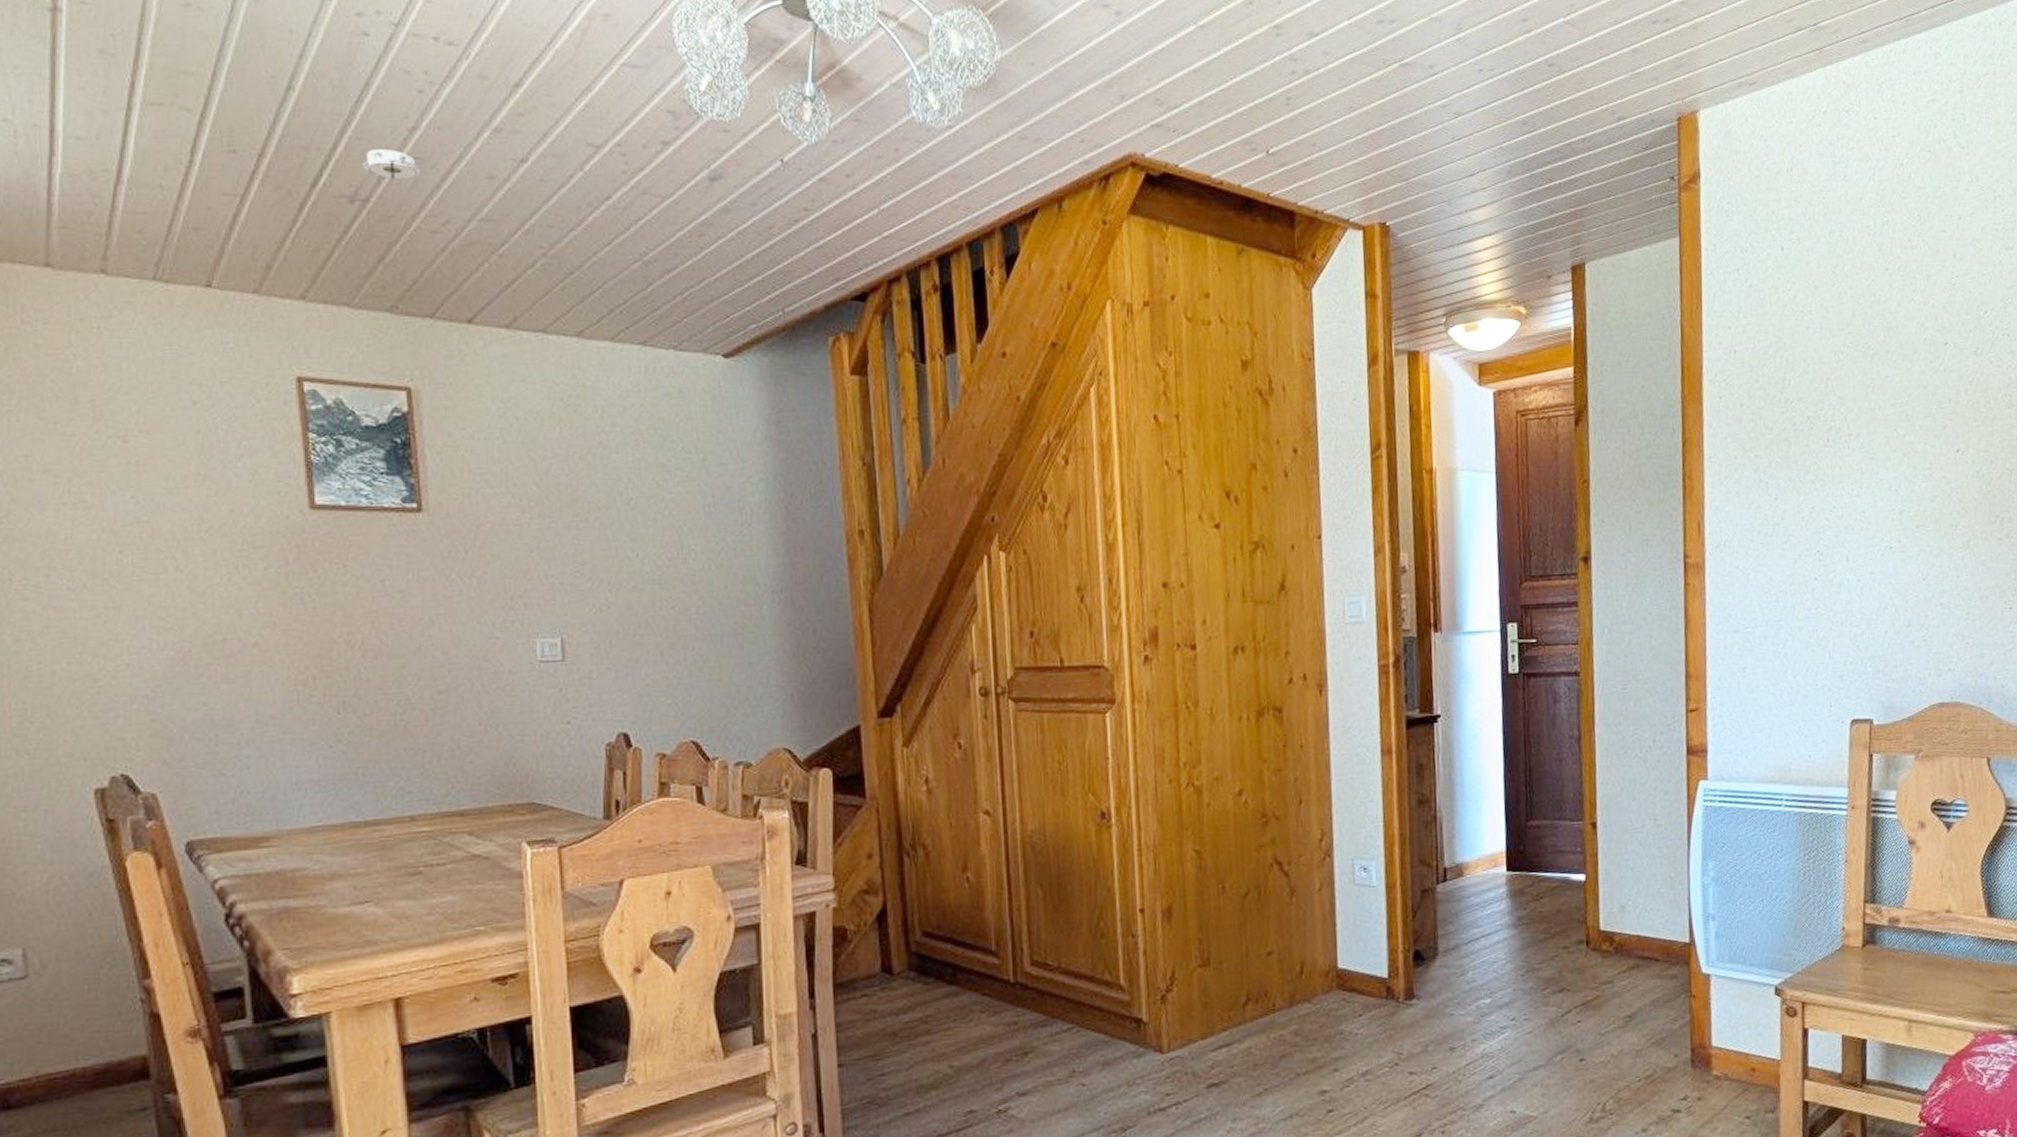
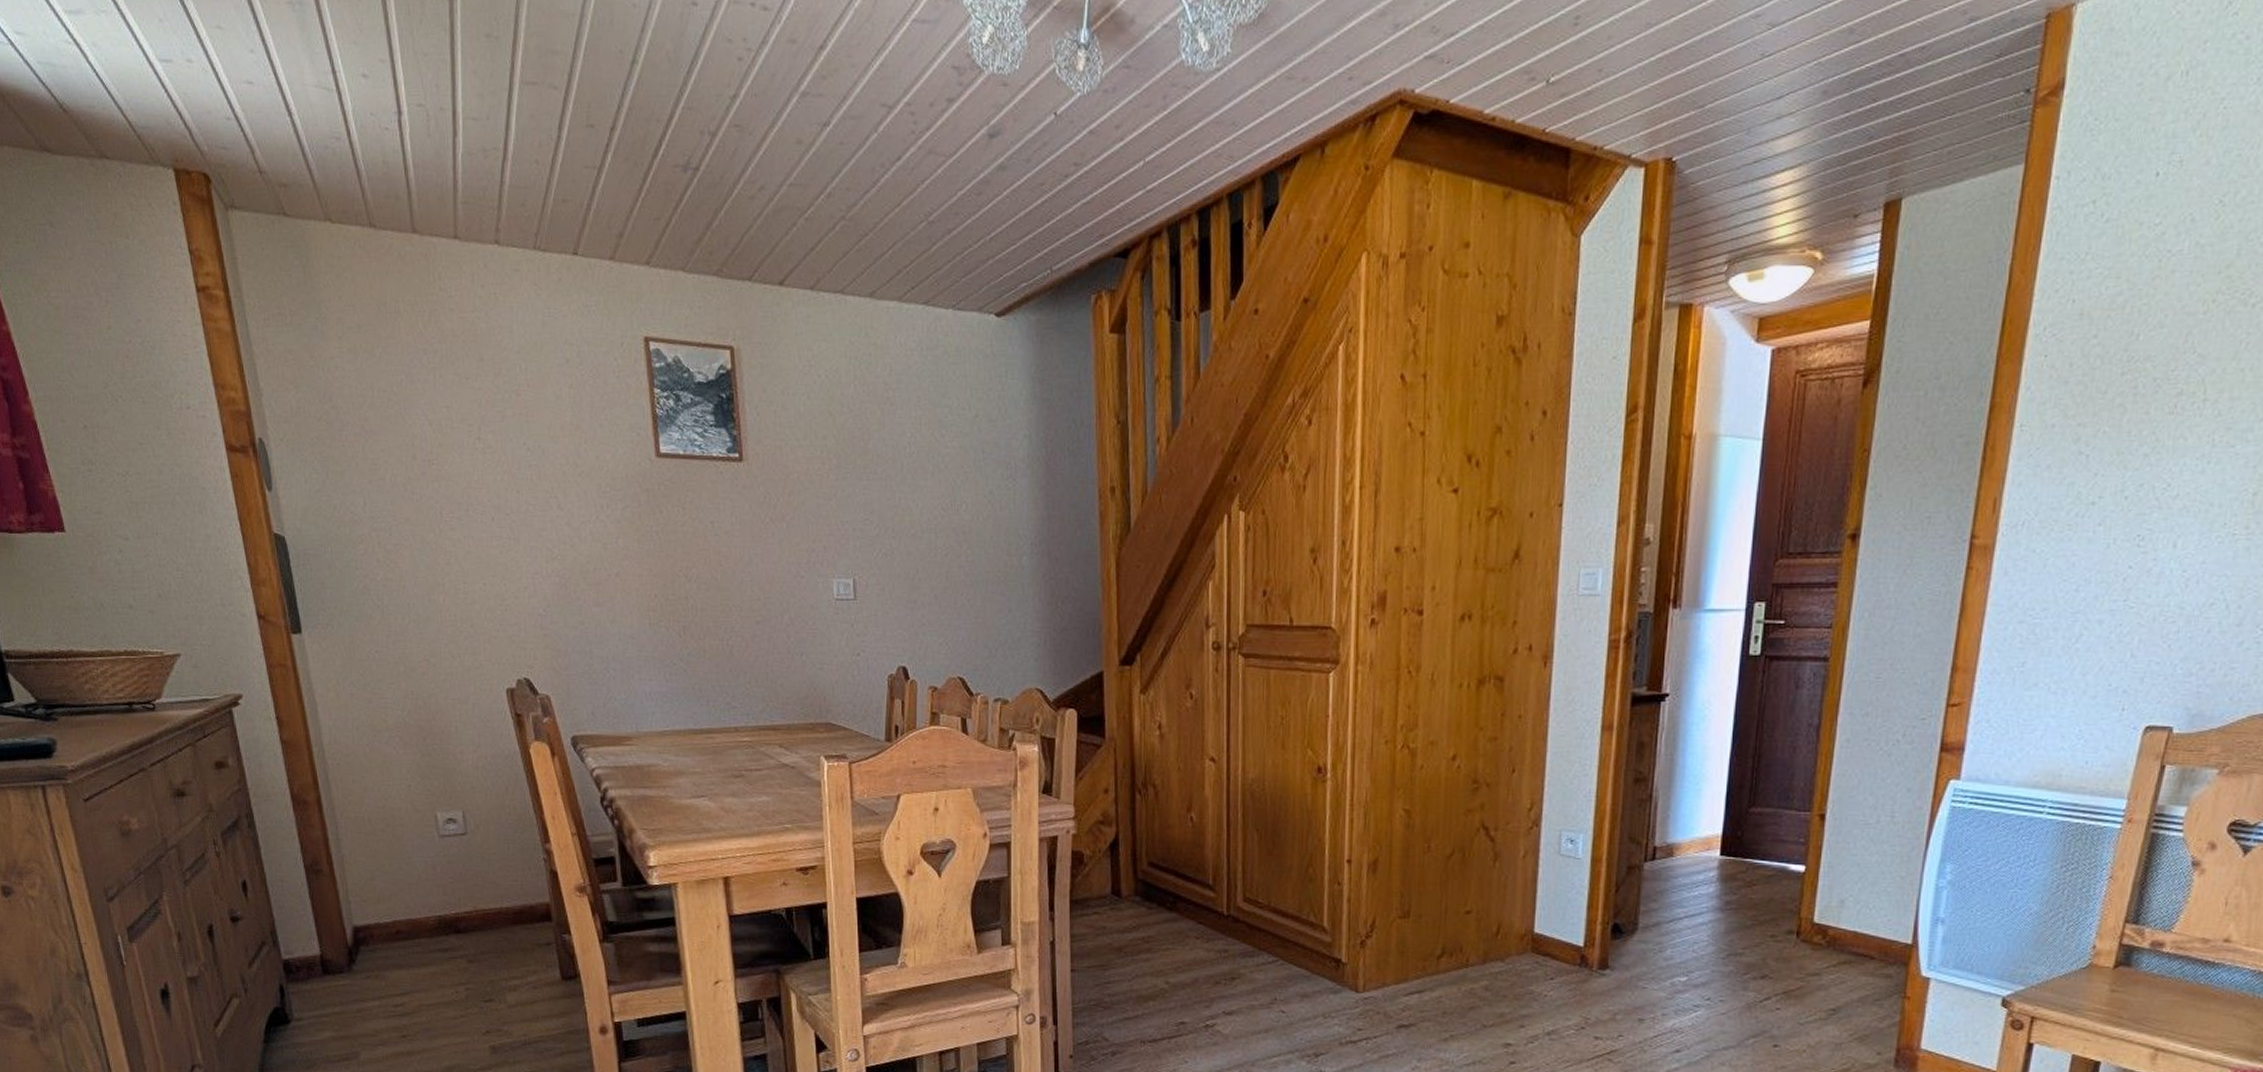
smoke detector: present [362,149,422,179] -> none [693,118,741,147]

